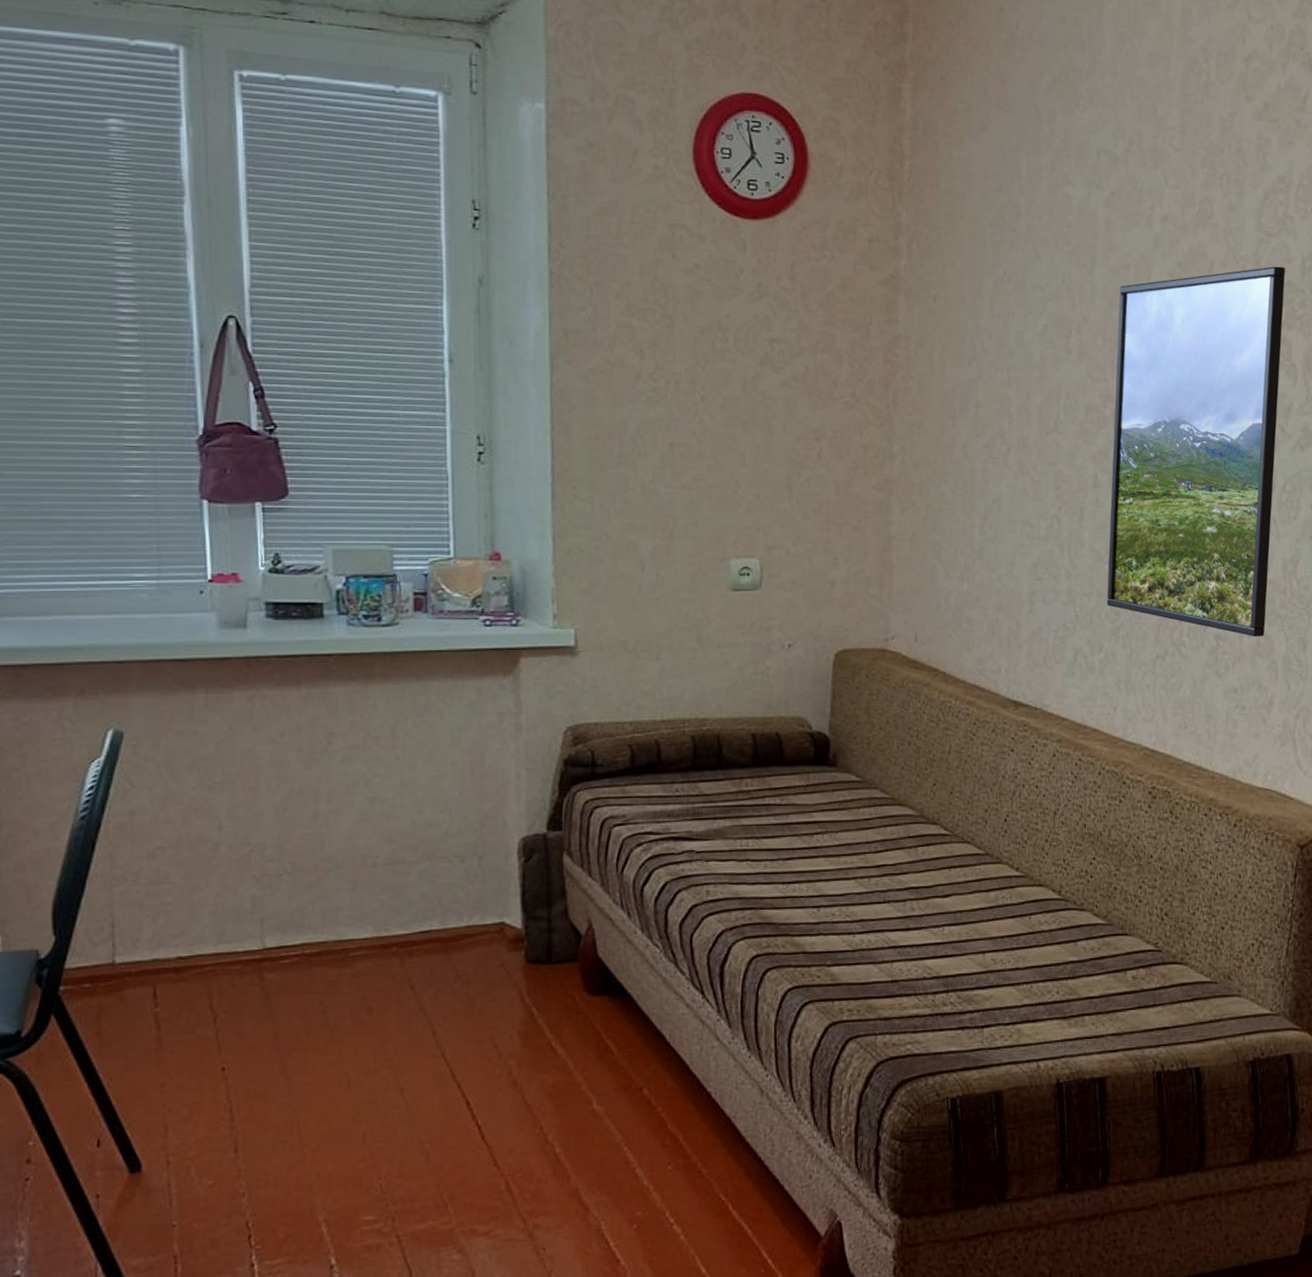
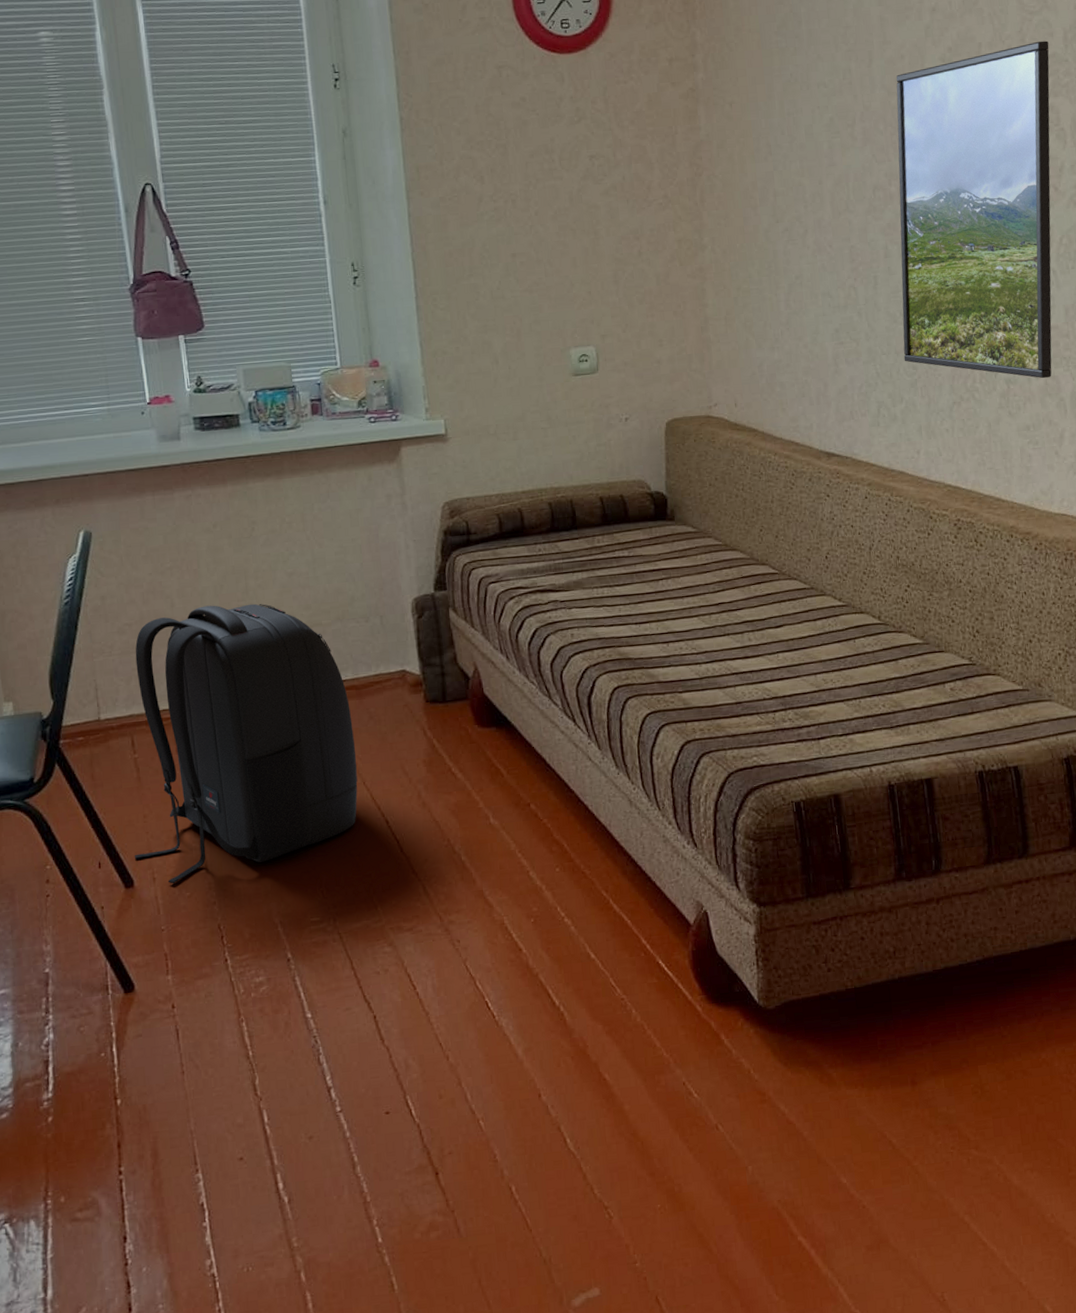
backpack: none [144,831,436,1170] -> present [134,603,358,884]

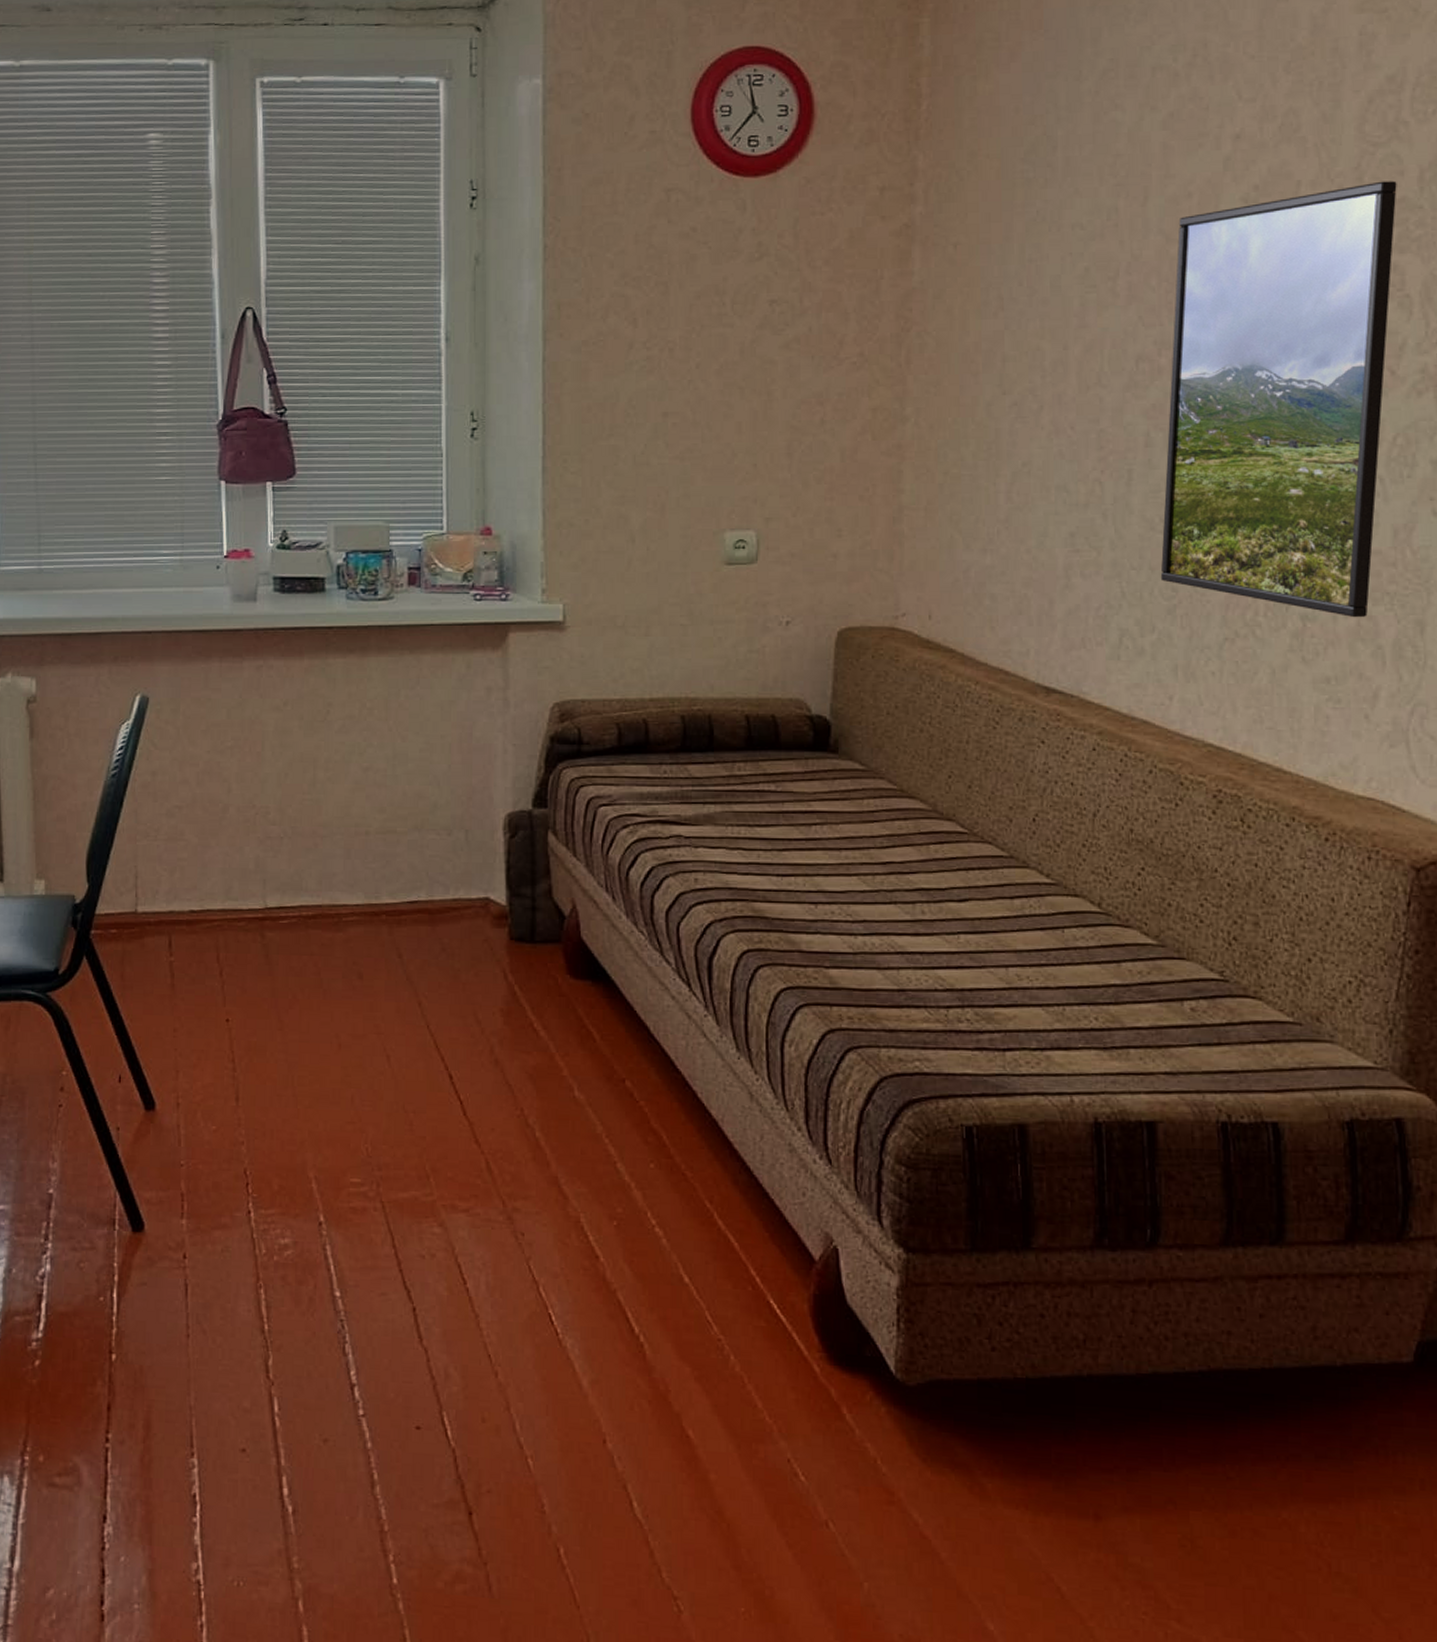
backpack: present [134,603,358,884] -> none [158,795,422,1113]

